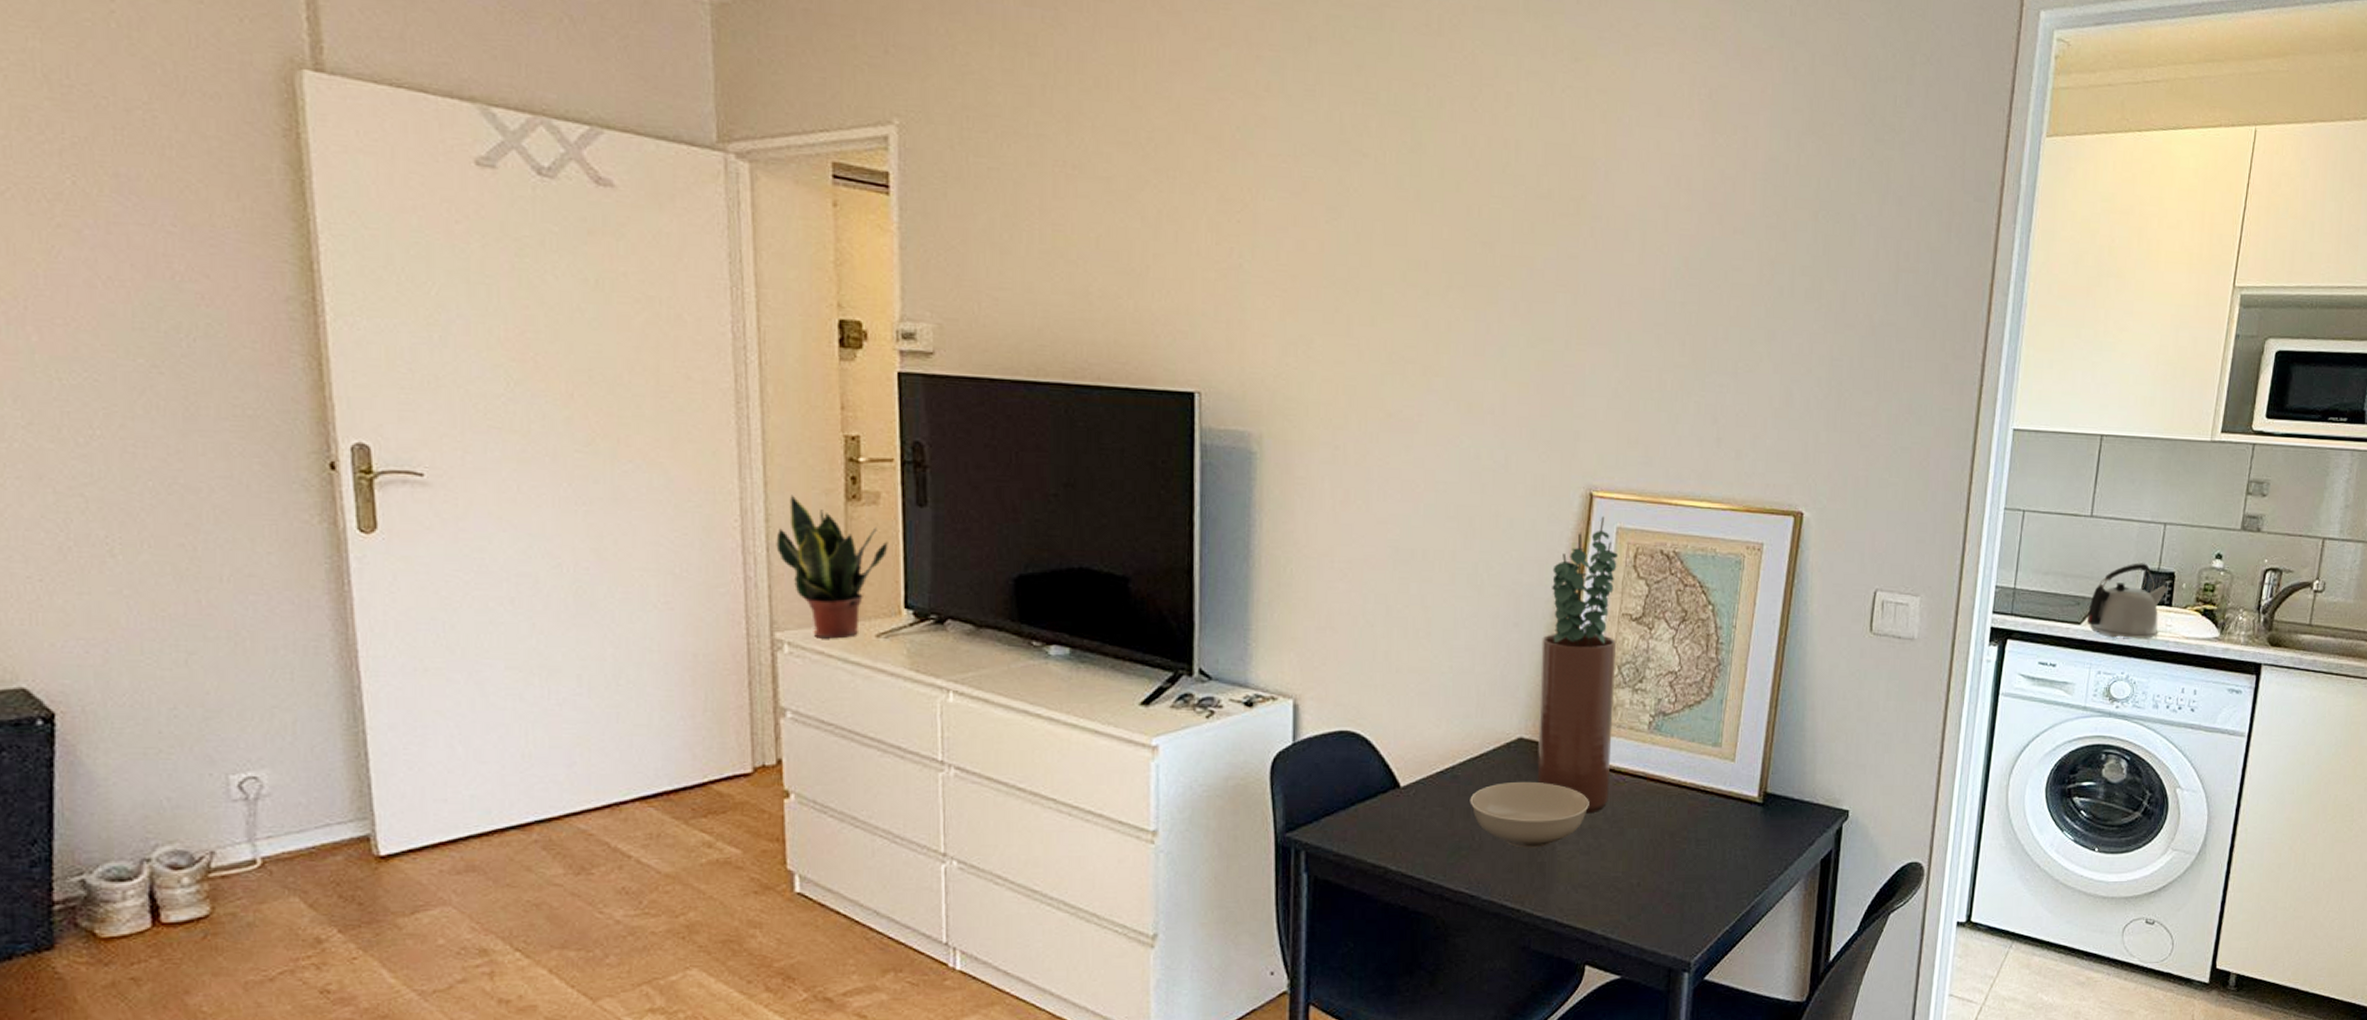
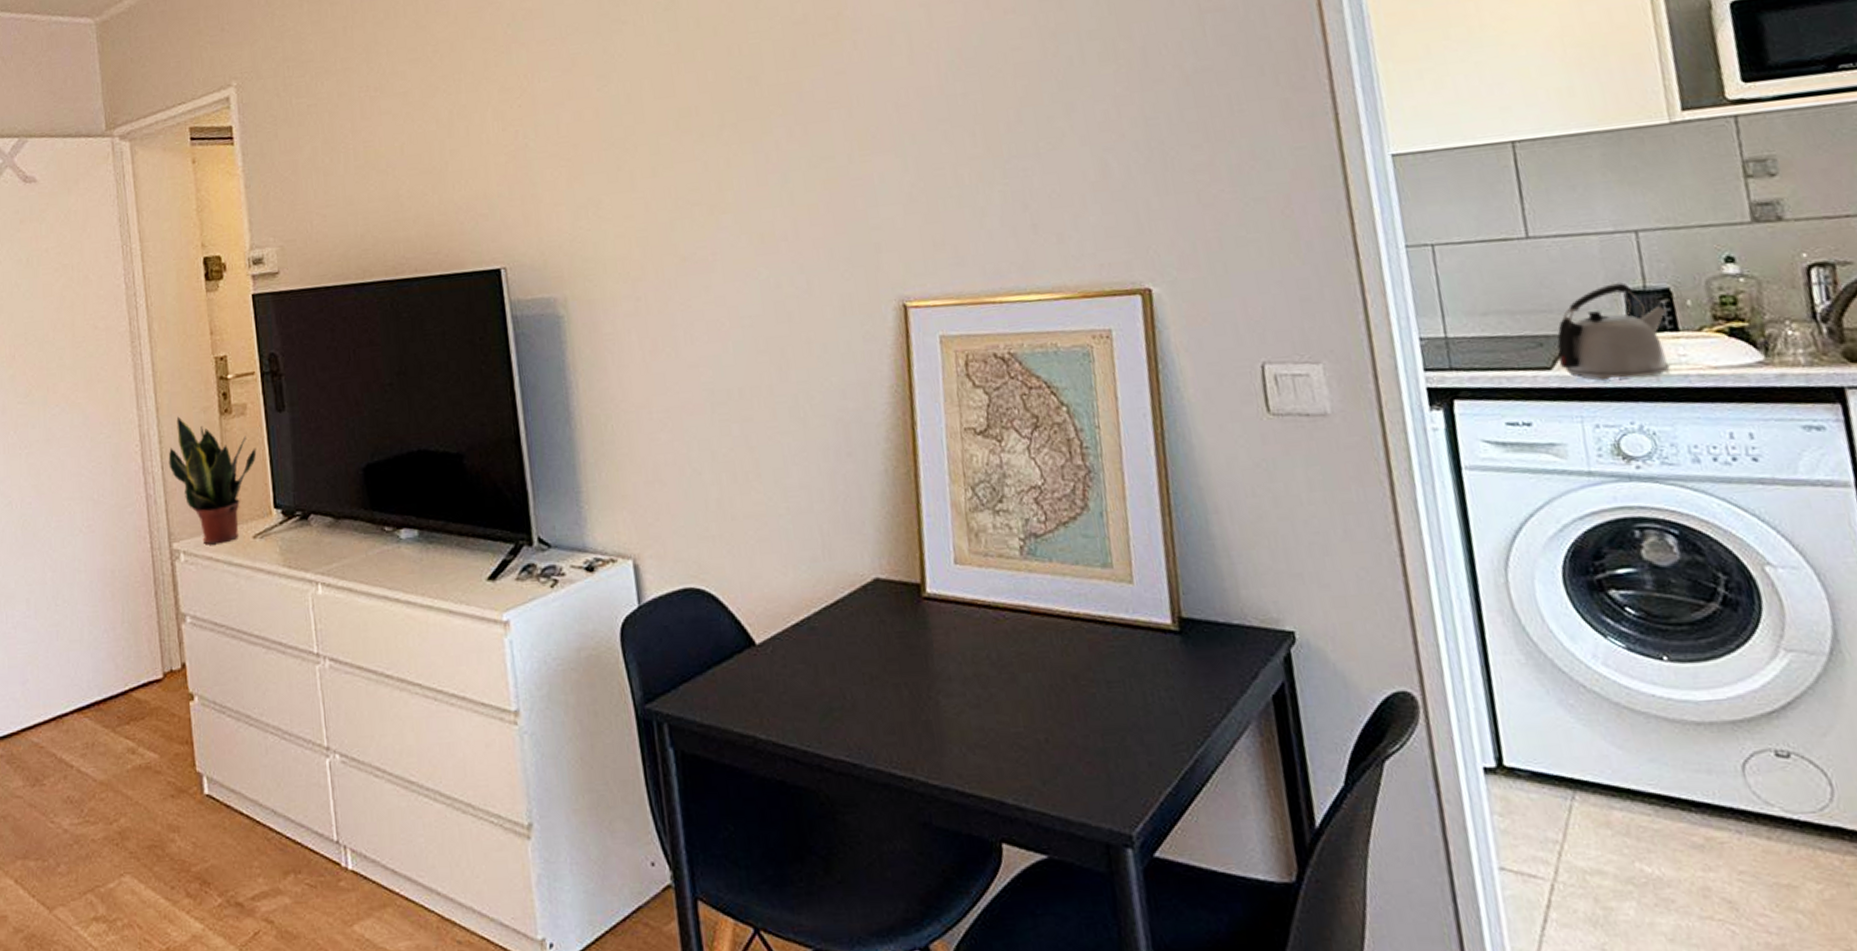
bowl: present [1470,781,1589,848] -> none [832,626,970,705]
vase: present [1537,516,1618,814] -> none [878,326,990,660]

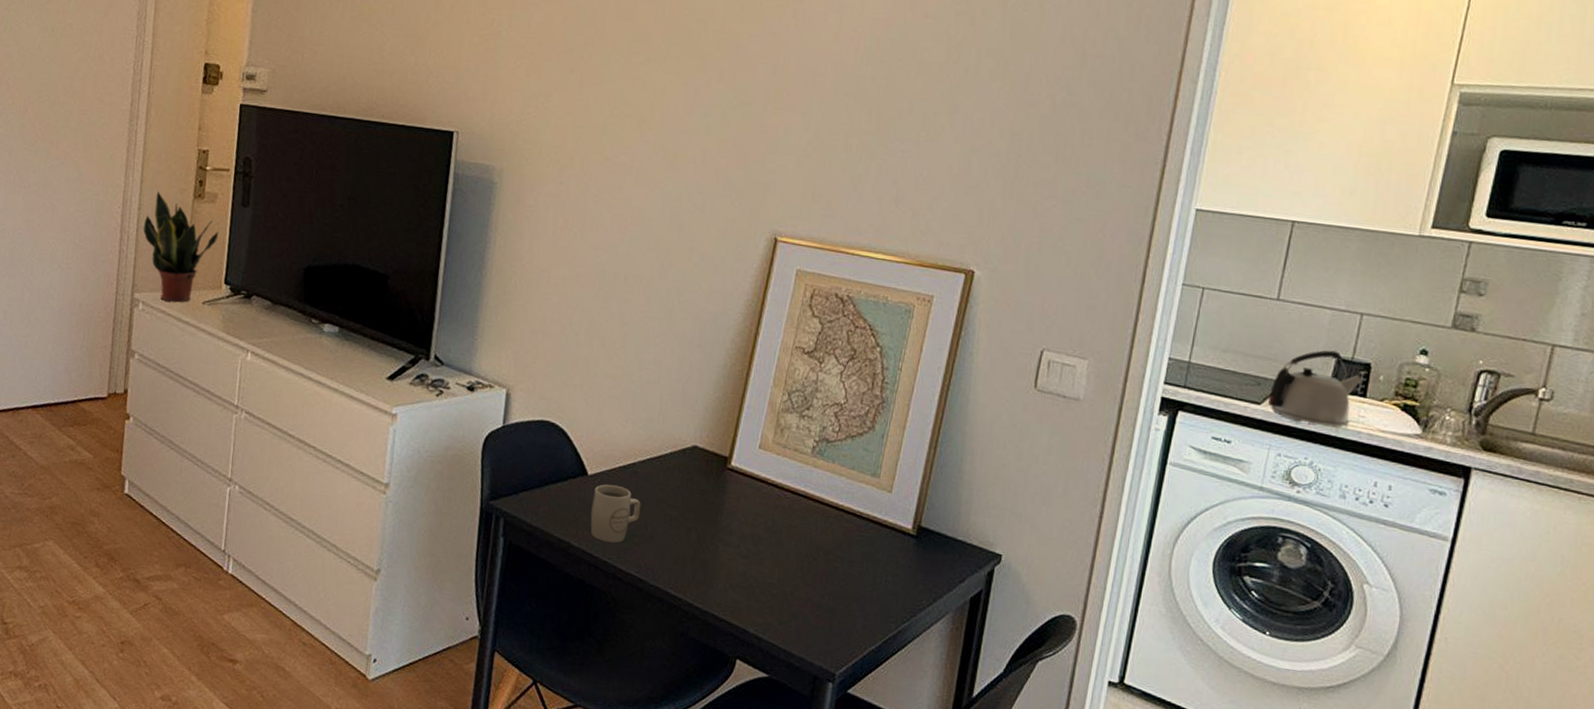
mug: none [768,649,833,727] -> present [590,484,641,544]

